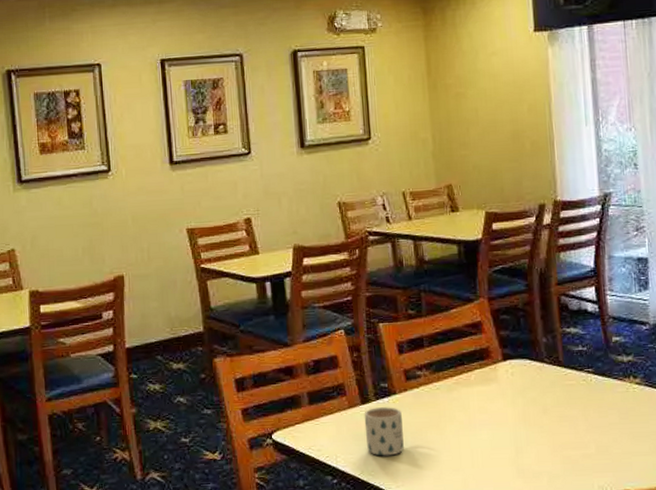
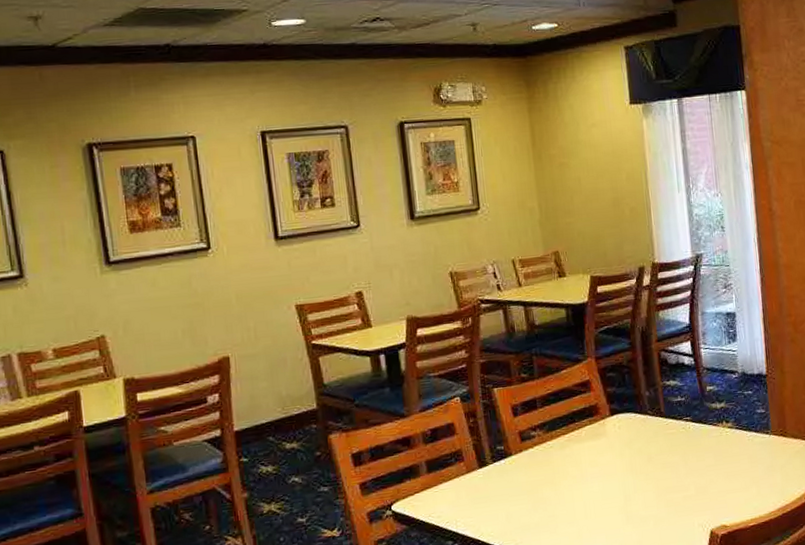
mug: present [364,407,404,456] -> none [482,468,521,517]

